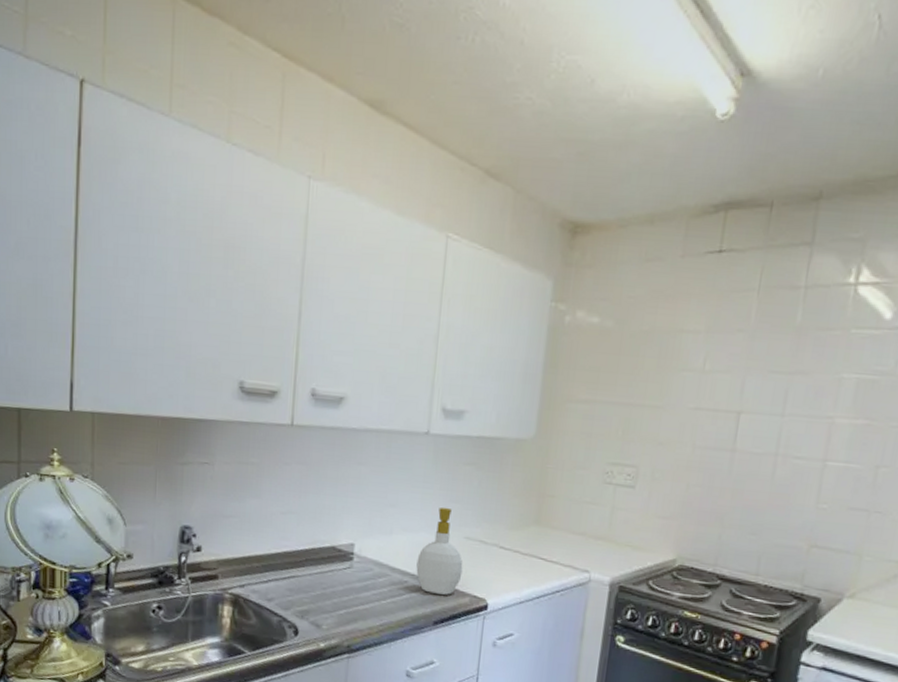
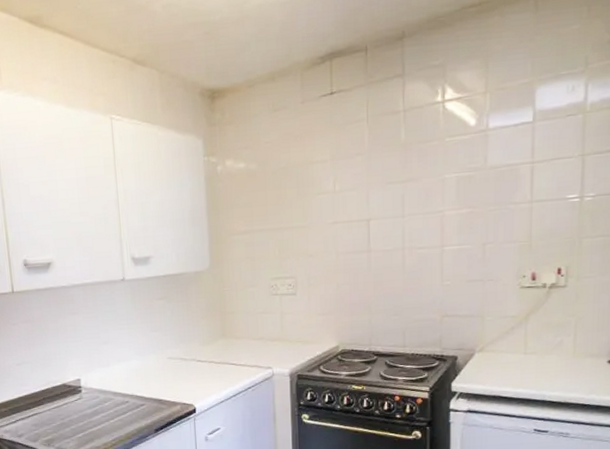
soap bottle: present [416,507,463,595] -> none [133,336,171,408]

